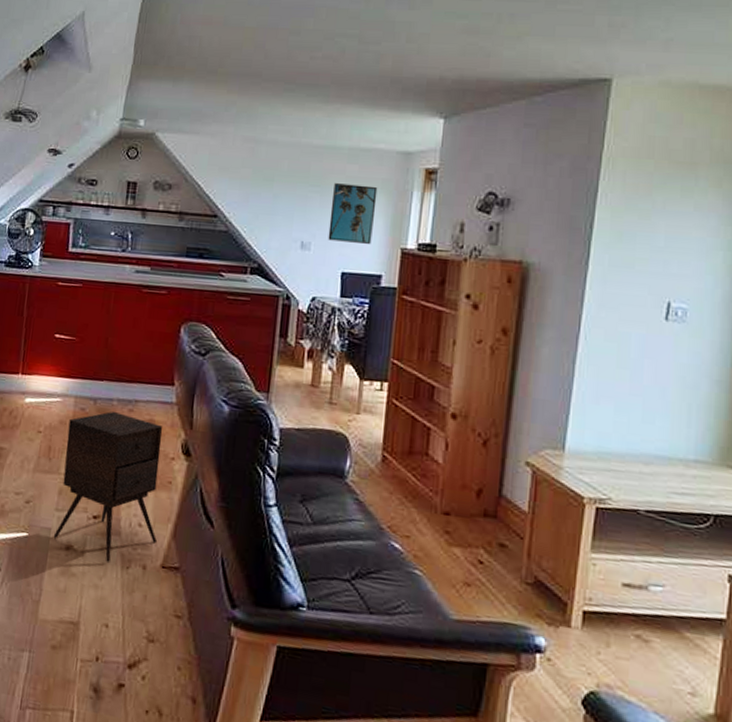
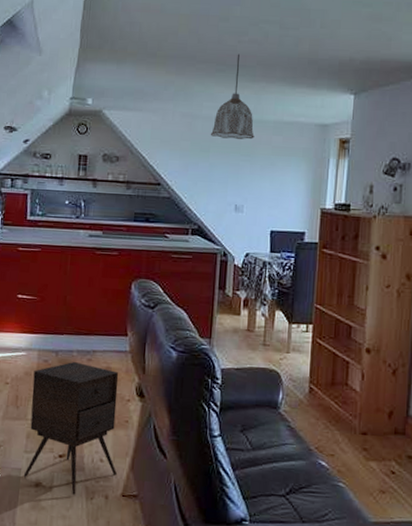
pendant lamp: none [275,71,326,168] -> present [210,54,254,140]
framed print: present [328,183,378,244] -> none [258,153,300,205]

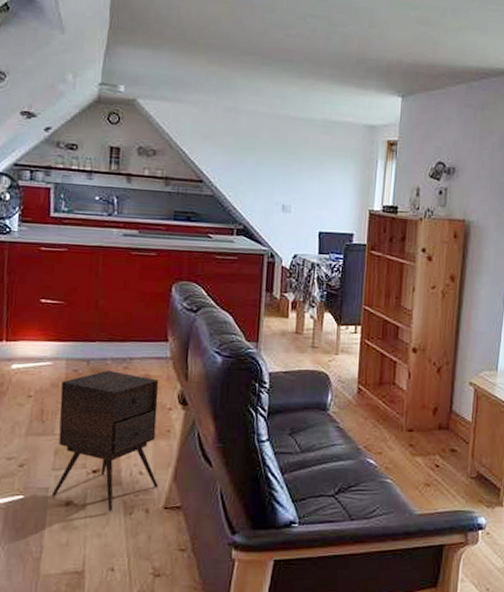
pendant lamp: present [210,54,254,140] -> none [255,47,302,138]

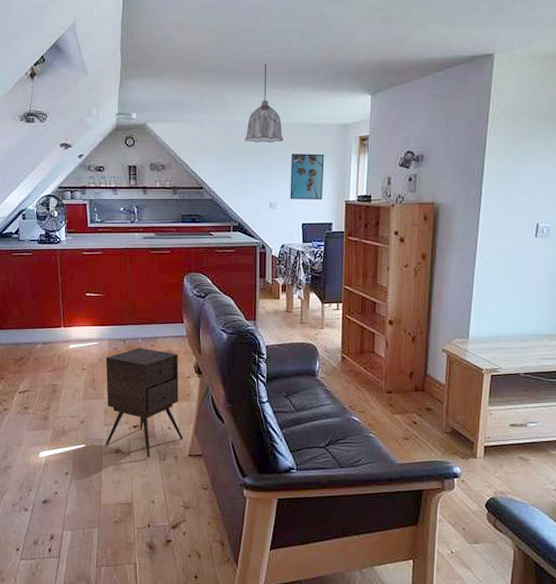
pendant lamp: none [255,47,302,138] -> present [244,63,284,143]
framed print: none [306,152,348,207] -> present [290,153,325,200]

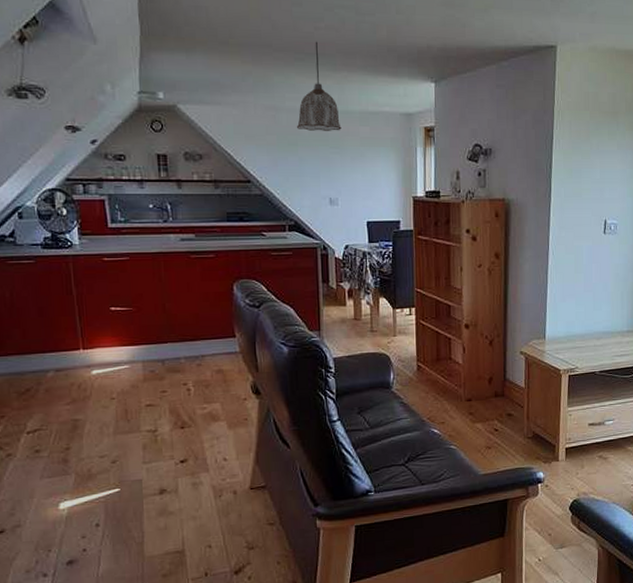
side table: present [105,348,183,457] -> none [141,369,242,496]
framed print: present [290,153,325,200] -> none [350,144,389,195]

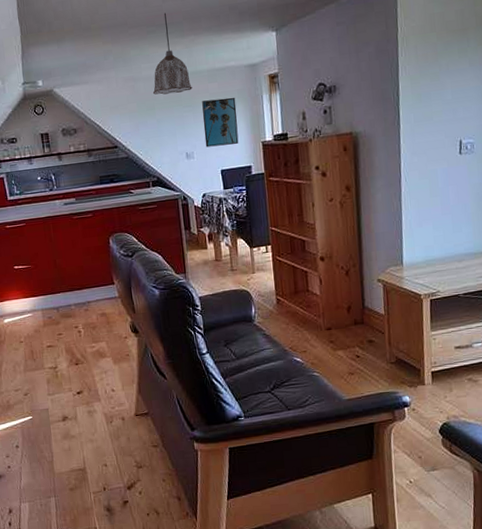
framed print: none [350,144,389,195] -> present [202,97,239,148]

